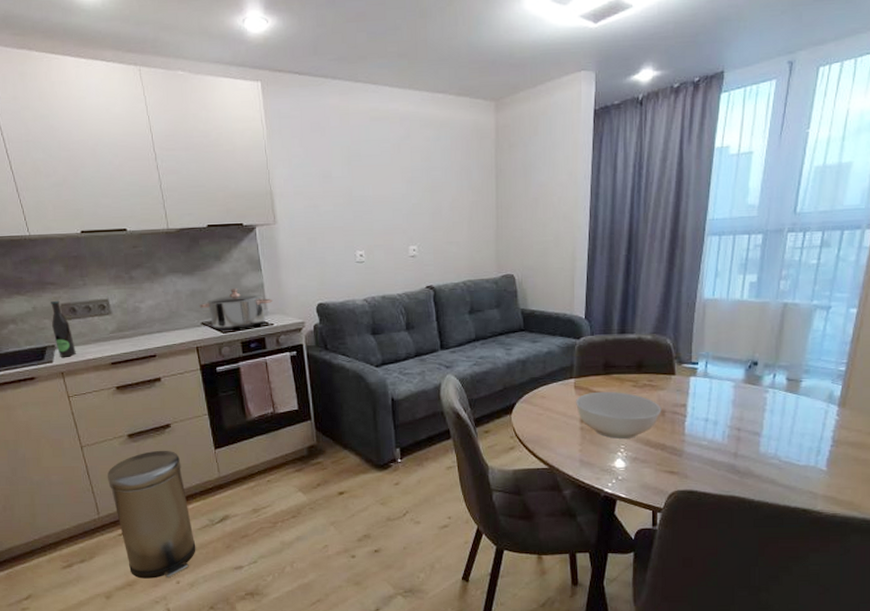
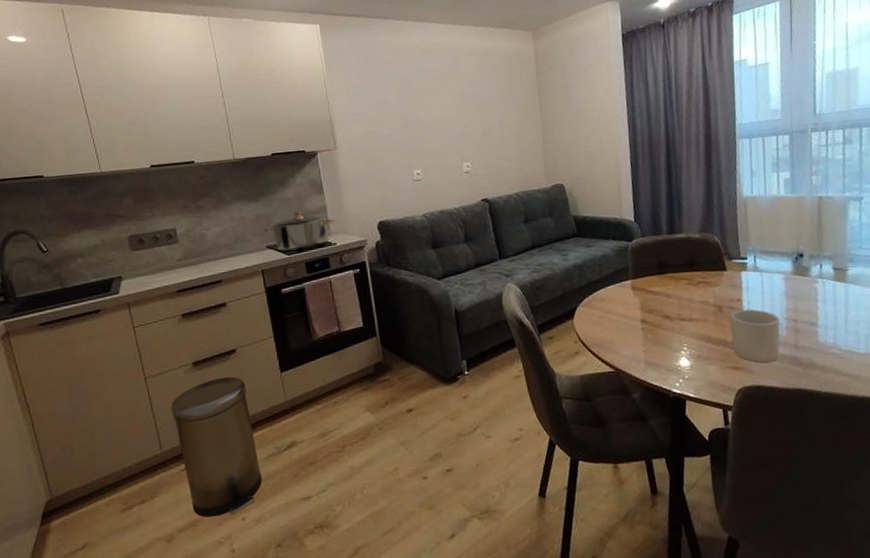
bottle: present [50,300,76,357] -> none [118,232,143,288]
bowl: present [576,391,662,439] -> none [634,290,719,337]
mug: none [671,415,723,468] -> present [729,309,781,363]

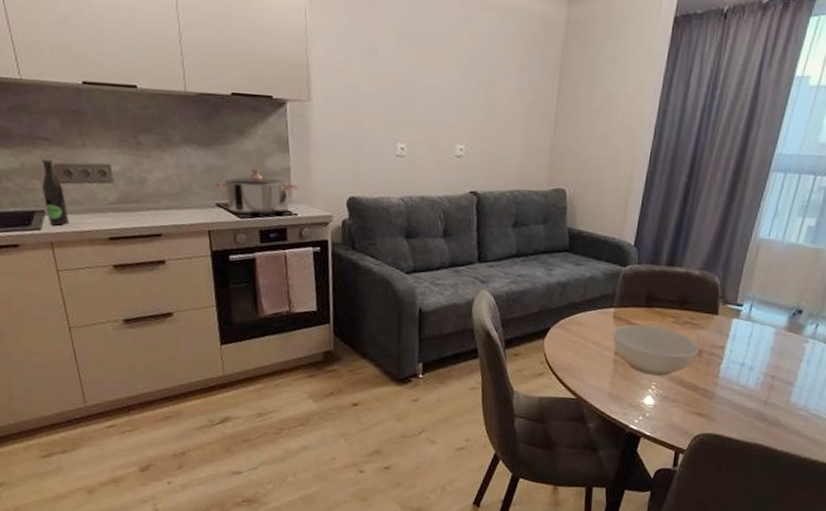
bottle: none [118,232,143,288] -> present [41,159,69,226]
pedal bin: present [170,376,262,517] -> none [97,340,192,478]
bowl: none [634,290,719,337] -> present [612,324,700,376]
mug: present [729,309,781,363] -> none [701,357,758,414]

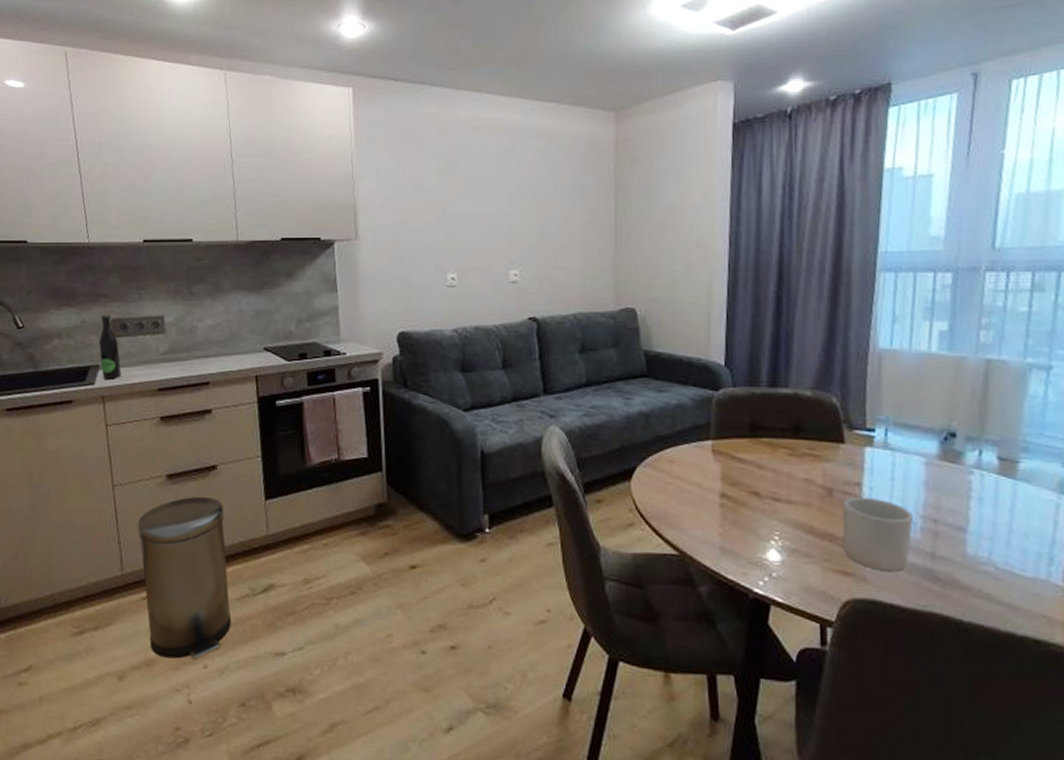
pedal bin: none [97,340,192,478] -> present [137,496,232,660]
cooking pot: present [215,169,299,216] -> none [263,310,347,358]
bowl: present [612,324,700,376] -> none [714,458,828,523]
mug: none [701,357,758,414] -> present [842,496,913,571]

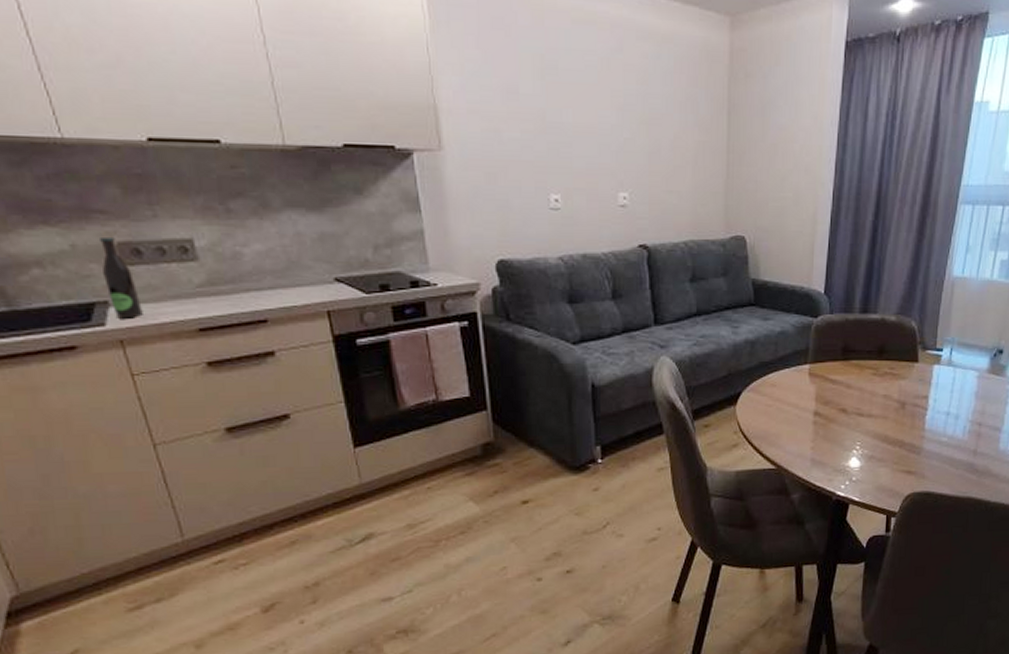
pedal bin: present [137,496,232,660] -> none [194,449,328,620]
mug: present [842,496,913,571] -> none [909,407,964,468]

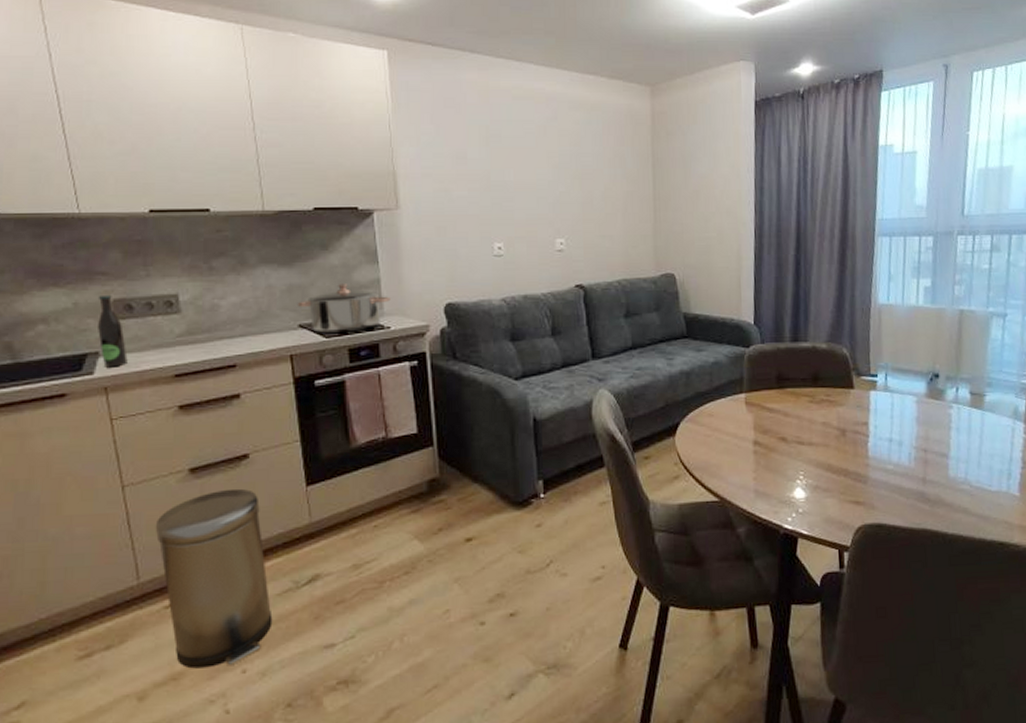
pedal bin: none [194,449,328,620] -> present [155,488,273,669]
cooking pot: none [331,234,436,290] -> present [297,284,391,334]

